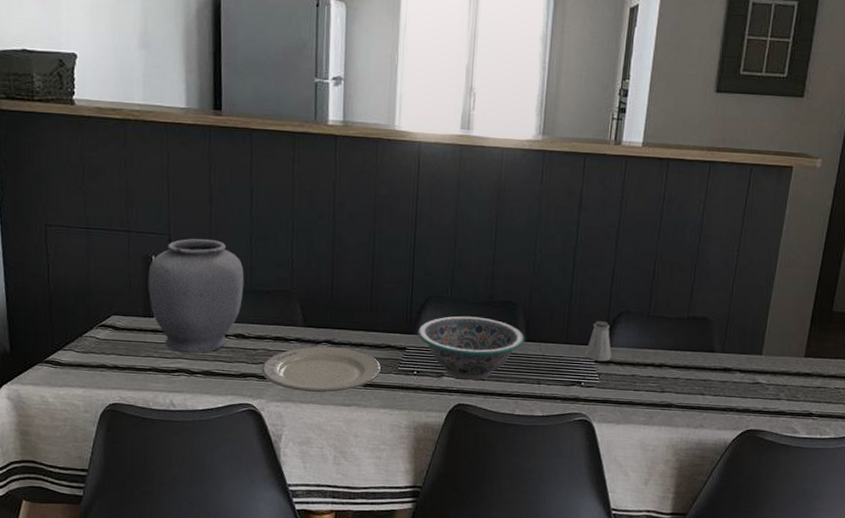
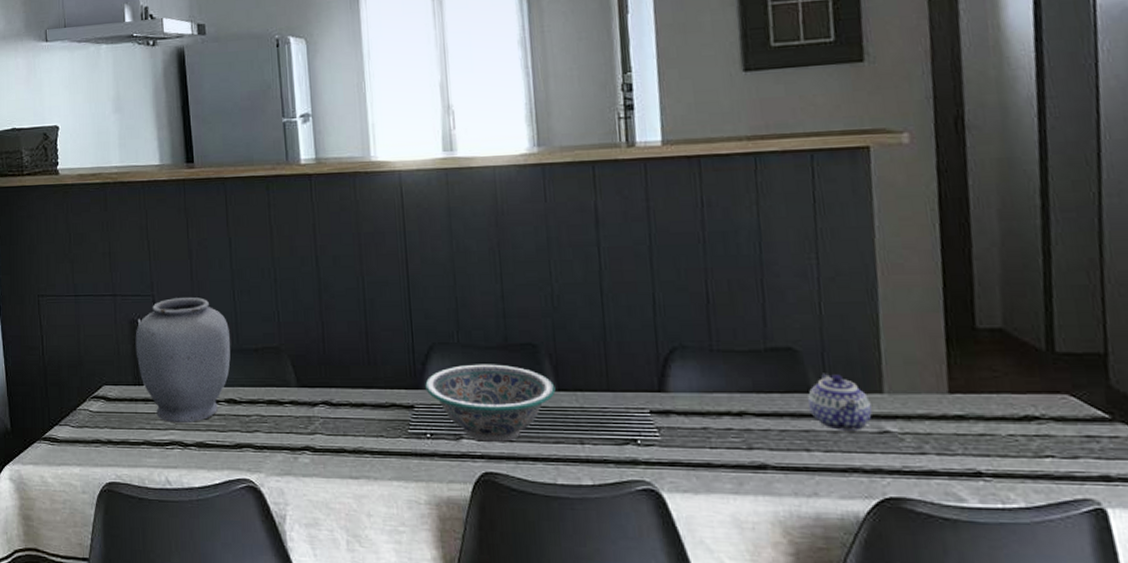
plate: present [261,346,381,393] -> none [256,409,388,464]
saltshaker: present [584,321,612,361] -> none [635,361,672,411]
teapot: none [710,338,752,381] -> present [808,373,872,431]

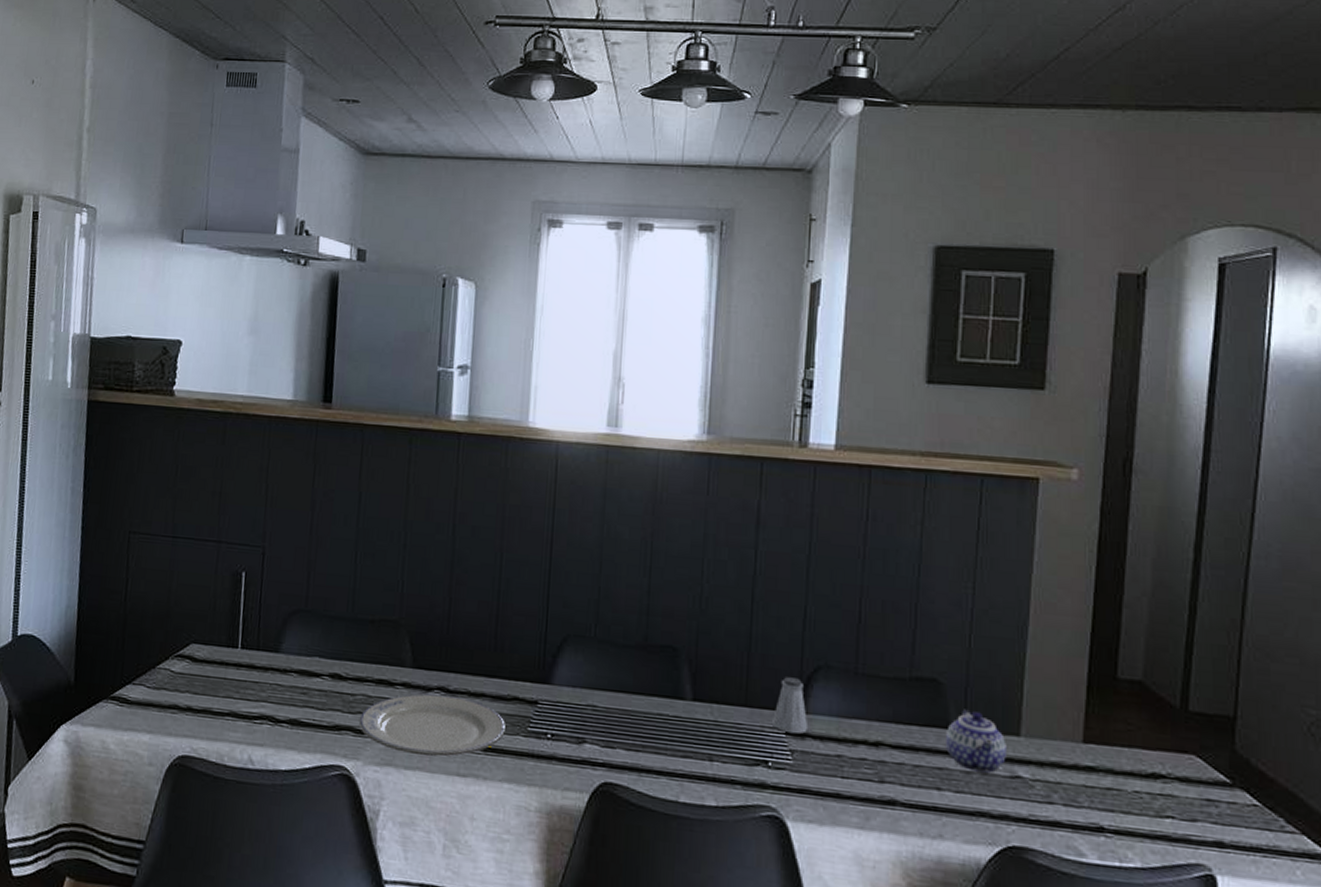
vase: present [135,298,231,424] -> none [234,552,346,696]
plate: none [256,409,388,464] -> present [358,694,505,757]
decorative bowl: present [425,364,556,443] -> none [553,662,691,752]
saltshaker: none [635,361,672,411] -> present [771,677,809,734]

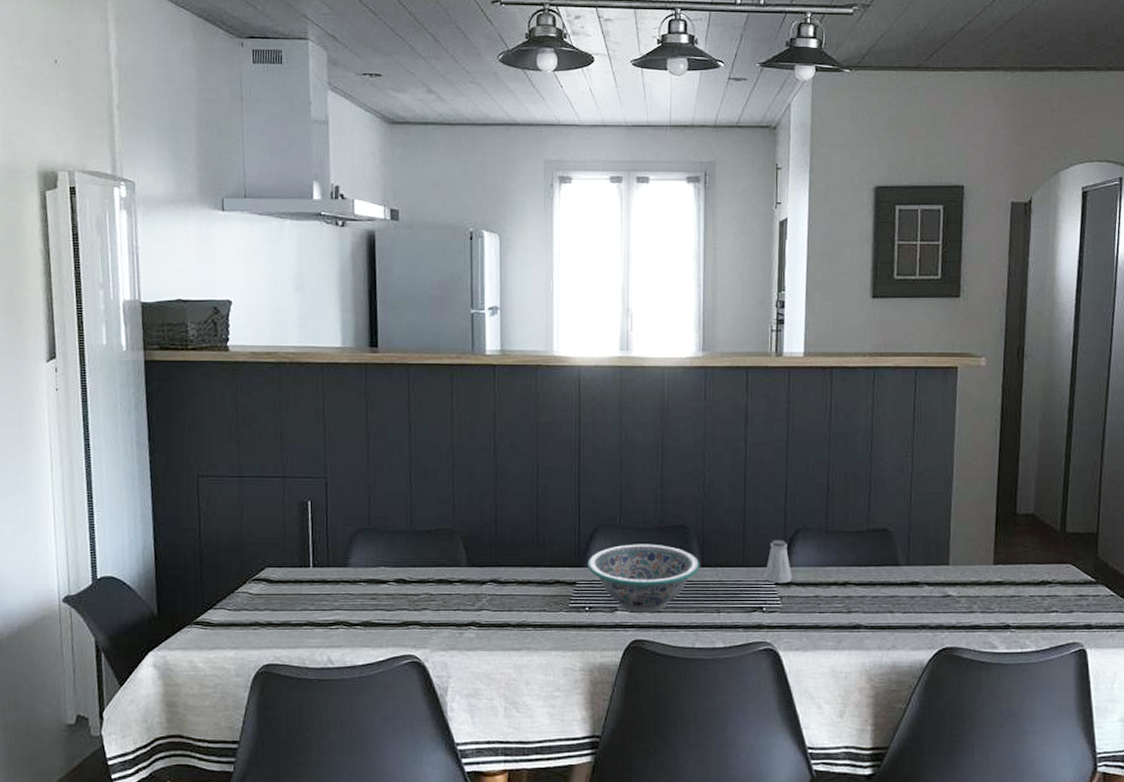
plate: present [358,694,505,757] -> none [424,586,550,638]
decorative bowl: none [553,662,691,752] -> present [588,544,700,614]
teapot: present [946,709,1006,773] -> none [896,549,940,595]

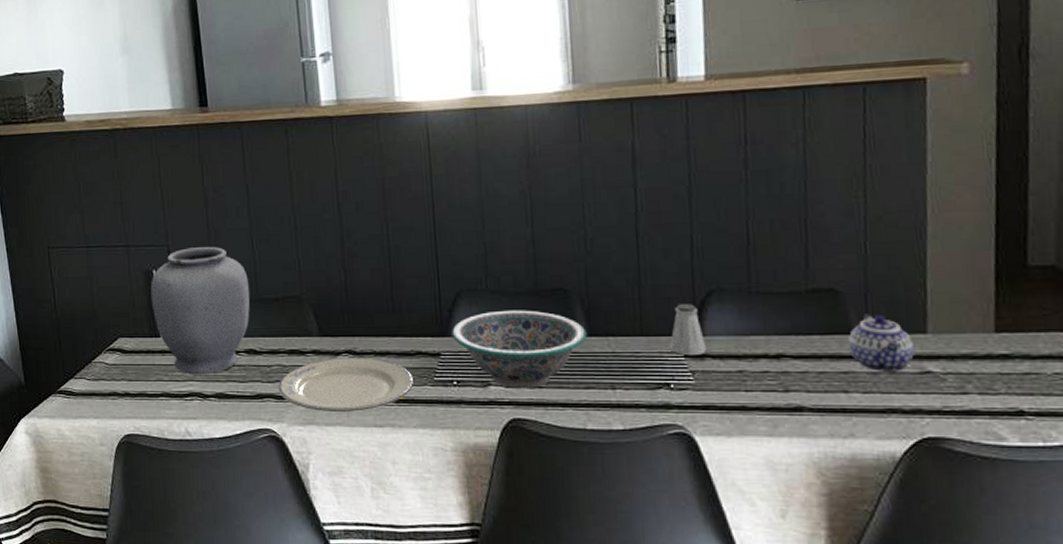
vase: none [303,481,404,604] -> present [150,247,250,375]
plate: none [424,586,550,638] -> present [278,358,413,413]
teapot: none [896,549,940,595] -> present [849,314,914,371]

